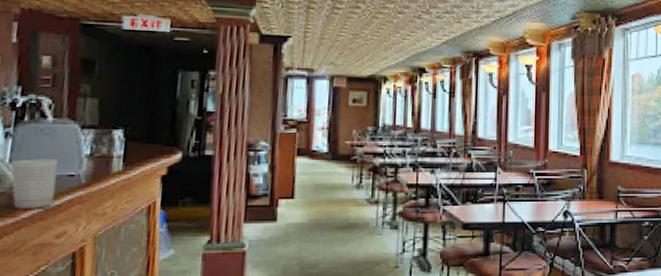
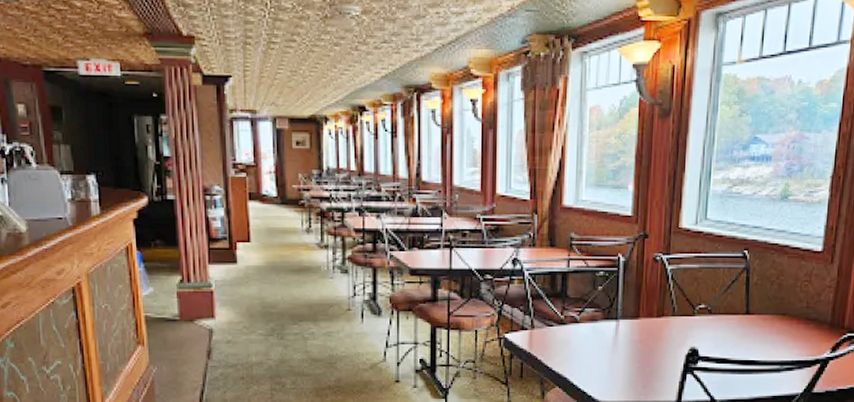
cup: present [11,159,59,210] -> none [11,203,50,249]

